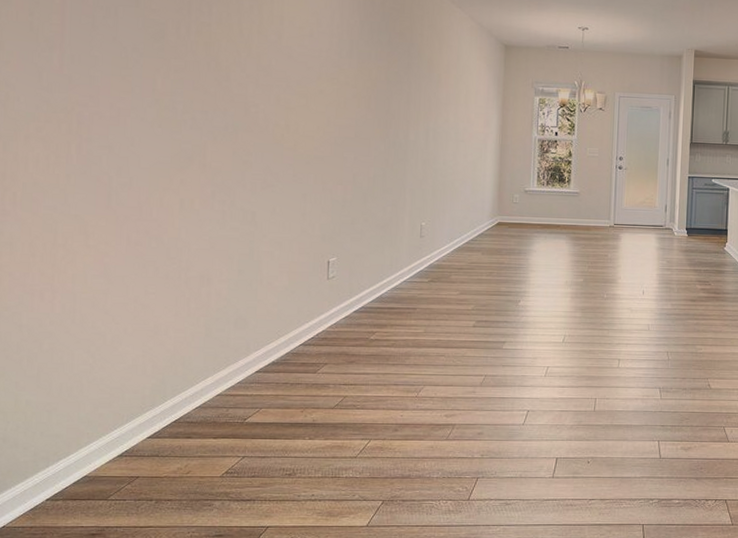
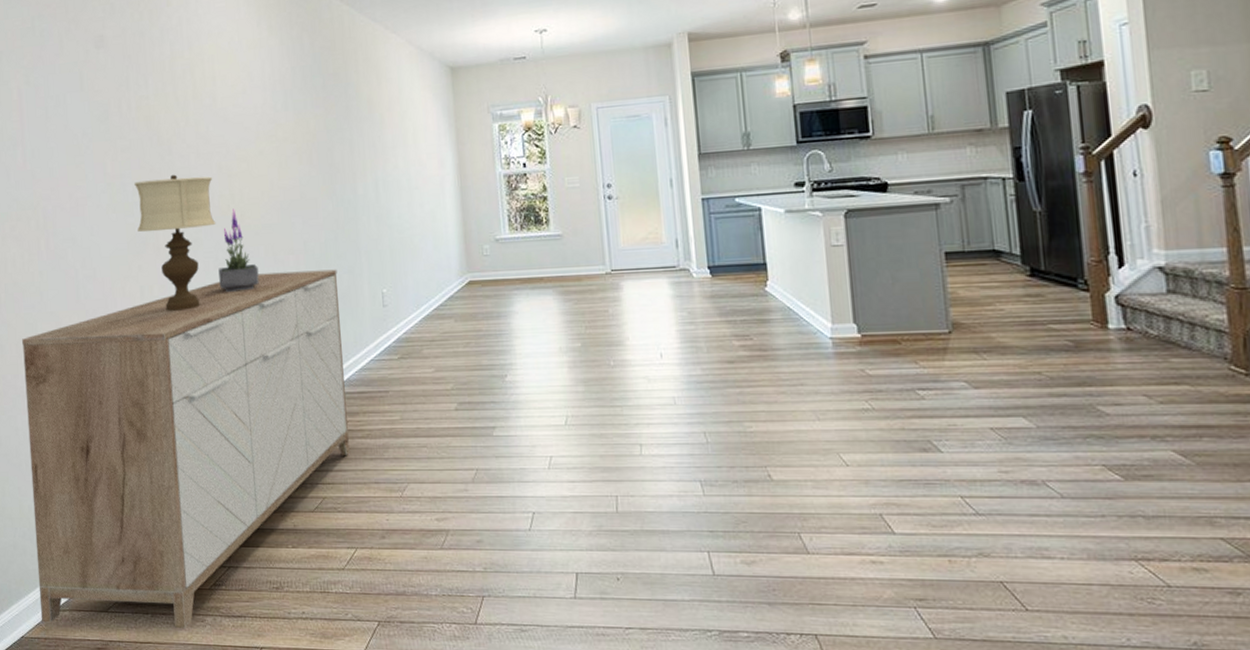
sideboard: none [28,198,382,514] -> present [21,269,350,629]
table lamp: none [184,99,270,226] -> present [134,174,216,312]
potted plant: none [265,138,306,213] -> present [218,208,259,292]

